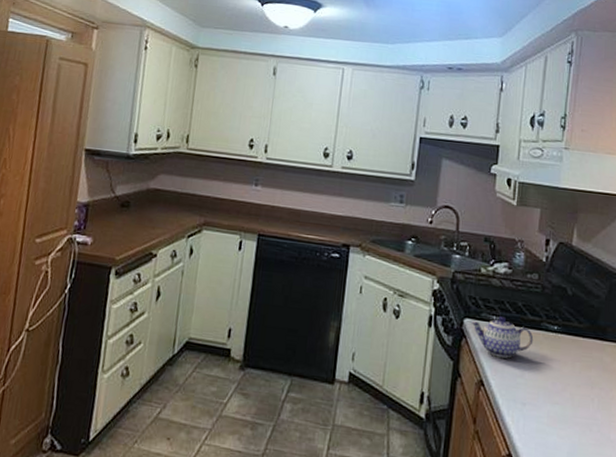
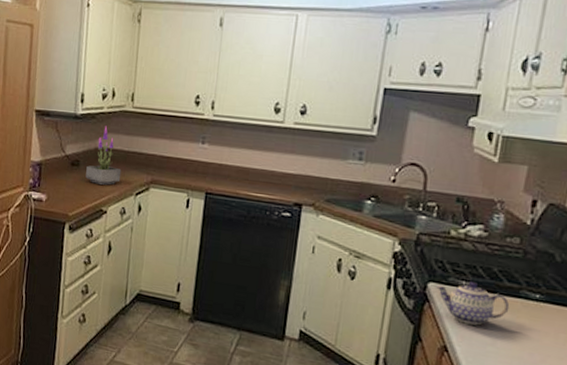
potted plant: none [136,167,174,227] -> present [86,126,122,185]

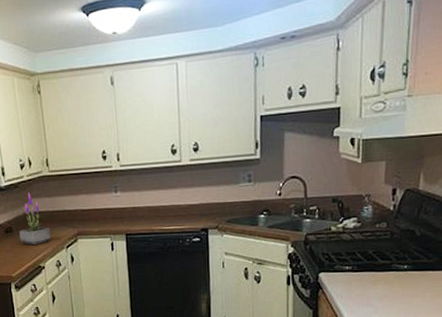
teapot: present [435,282,510,326] -> none [325,265,385,300]

